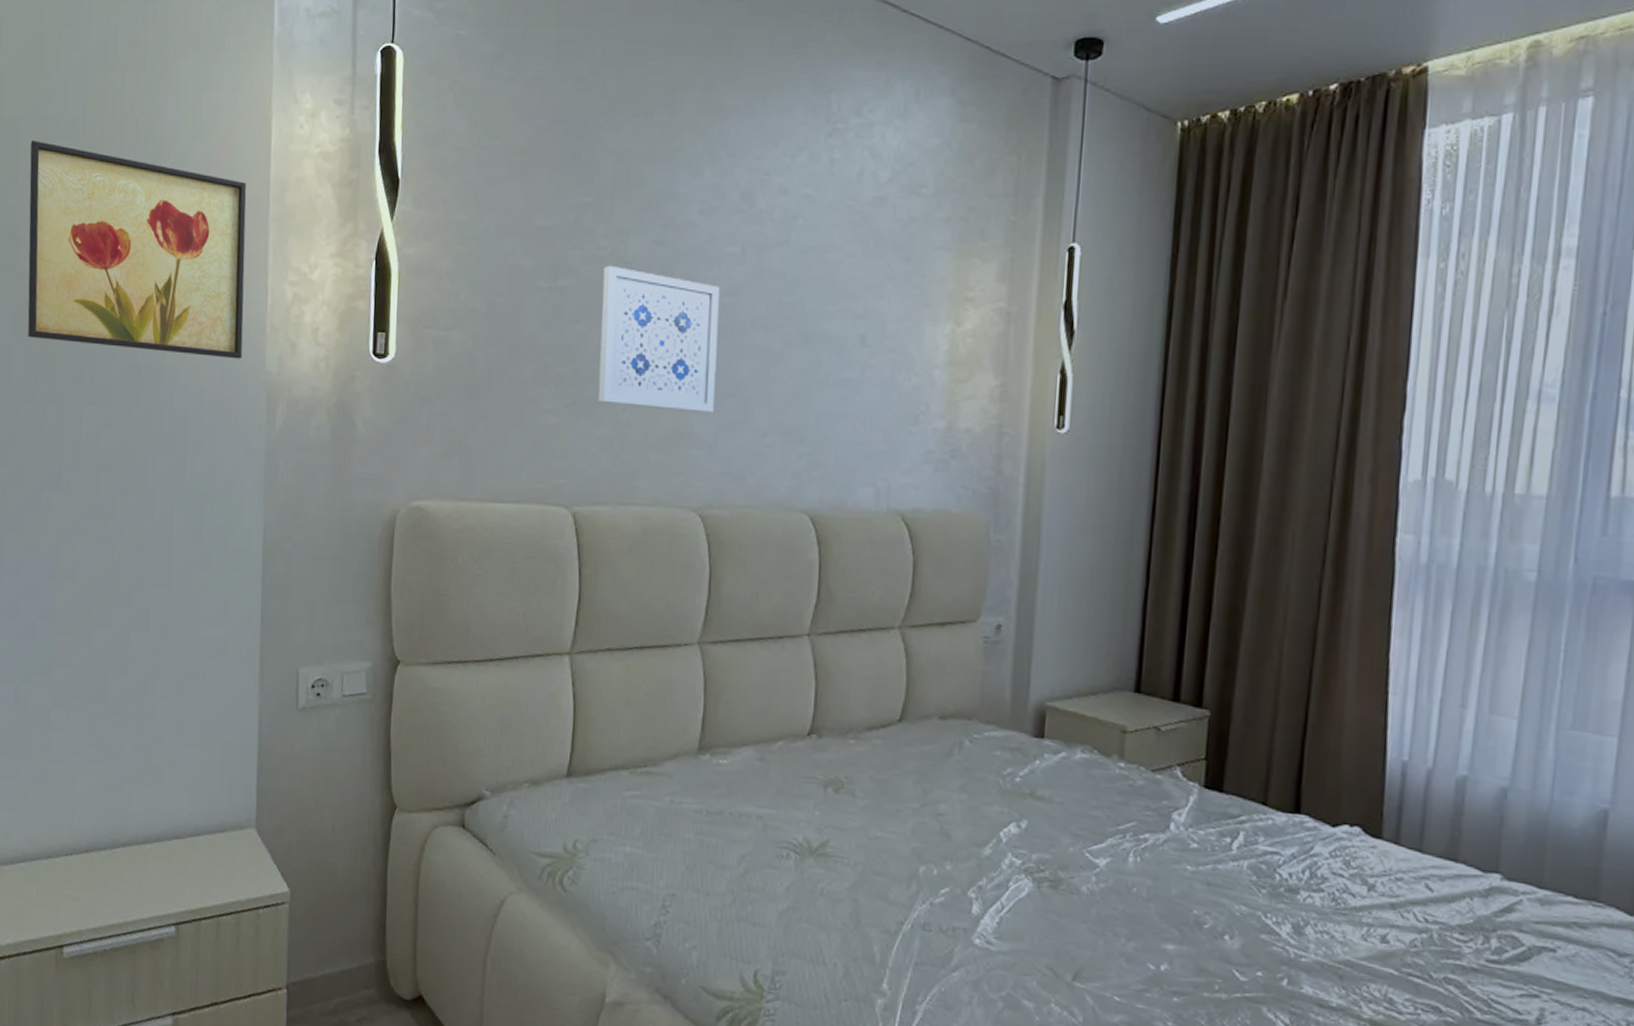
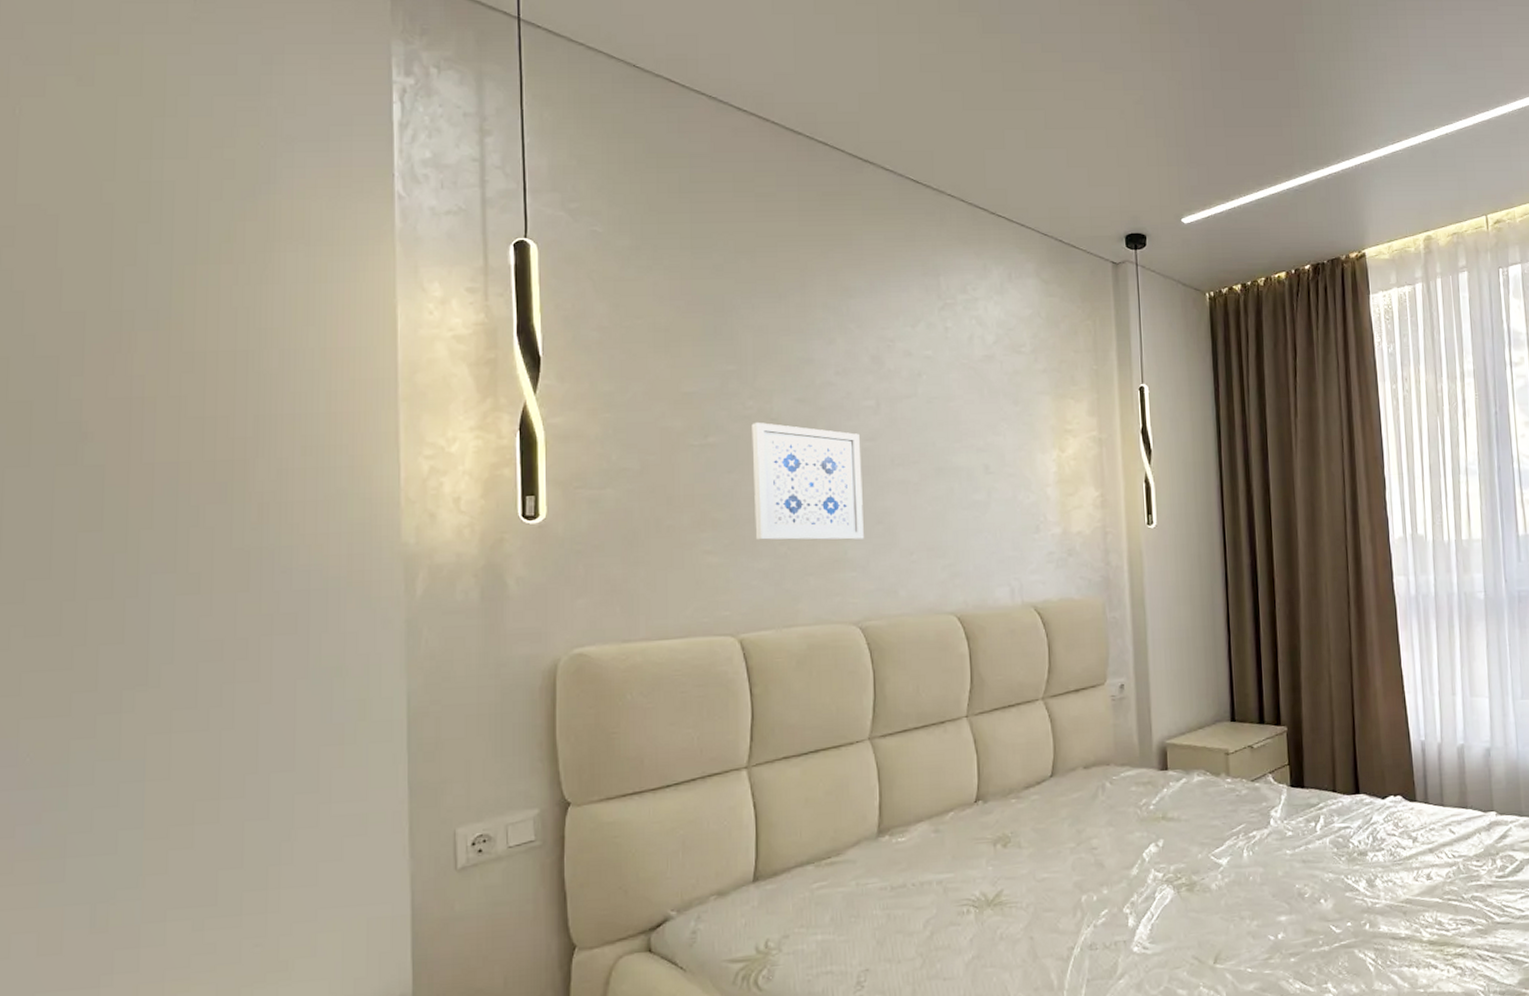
wall art: present [27,141,247,359] -> none [99,333,373,534]

